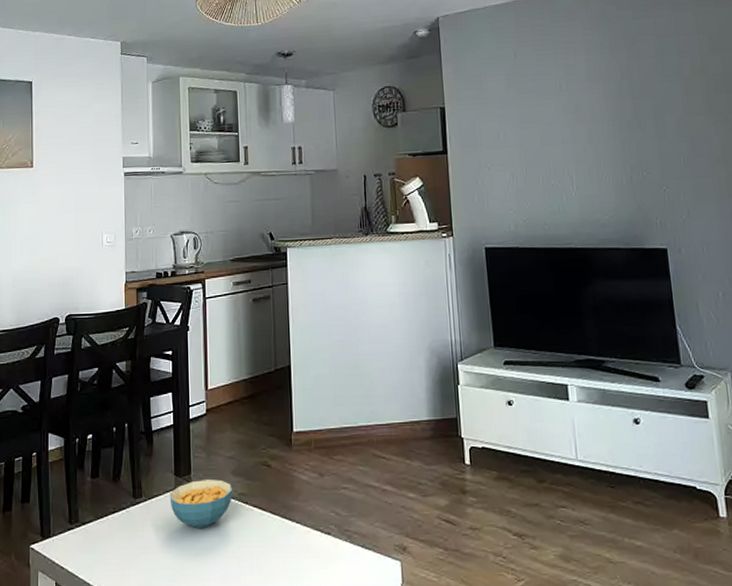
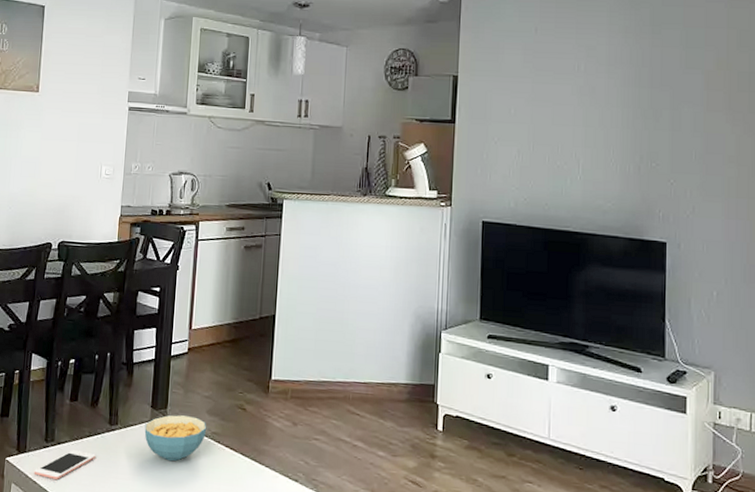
cell phone: none [60,529,122,562] -> present [33,450,96,480]

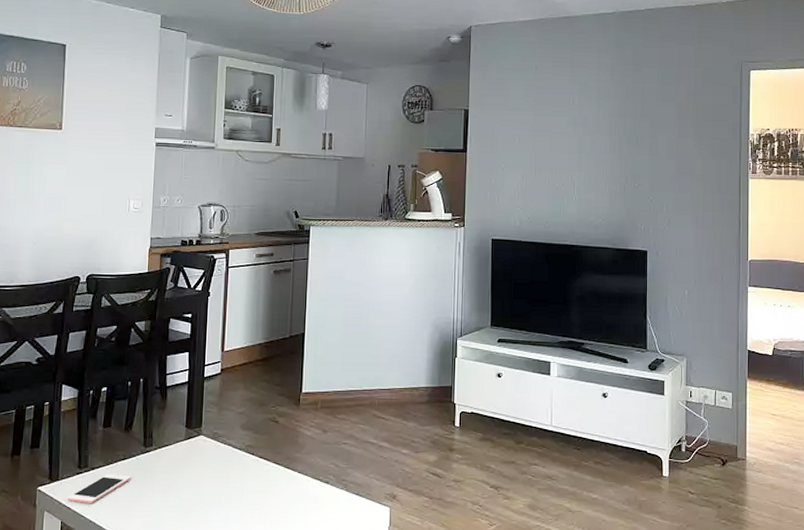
cereal bowl: present [144,415,207,462] -> none [179,432,241,476]

